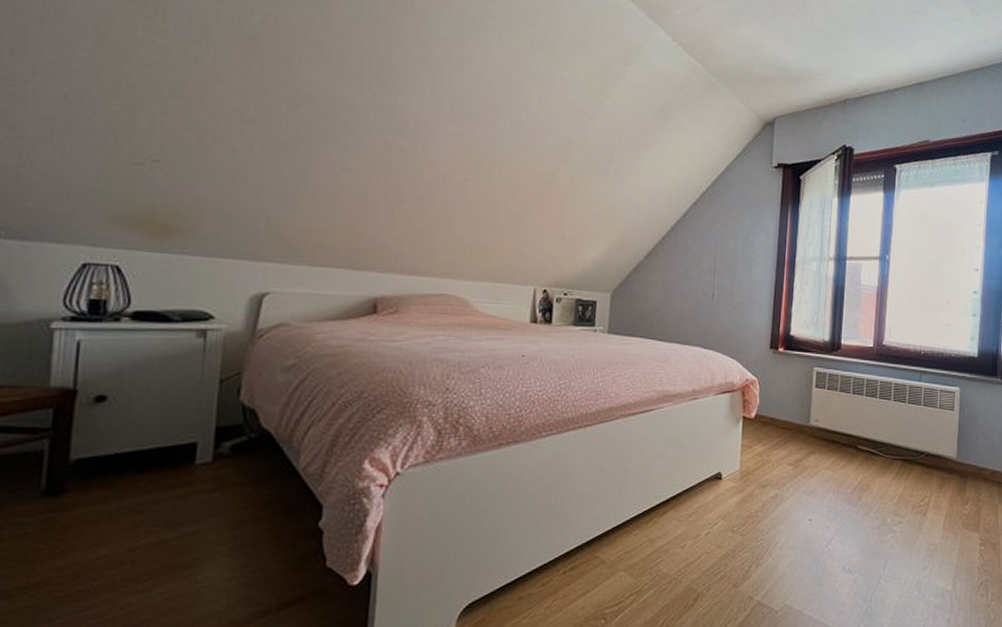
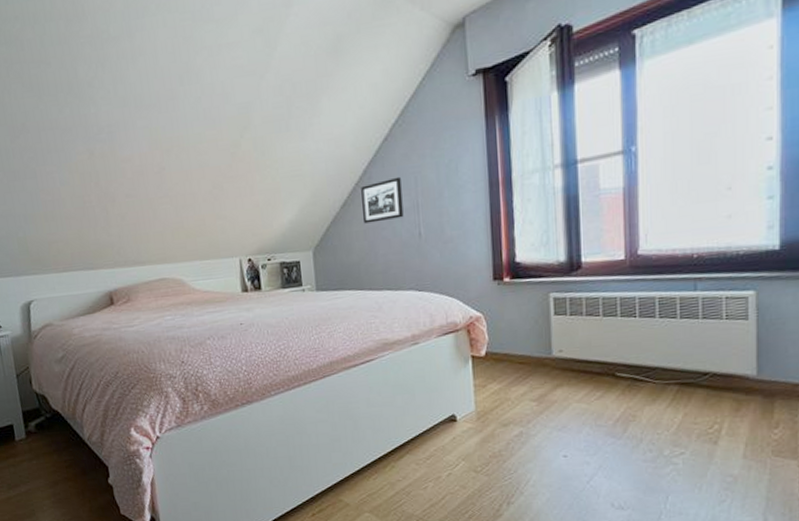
picture frame: none [664,239,704,278] -> present [361,176,404,224]

